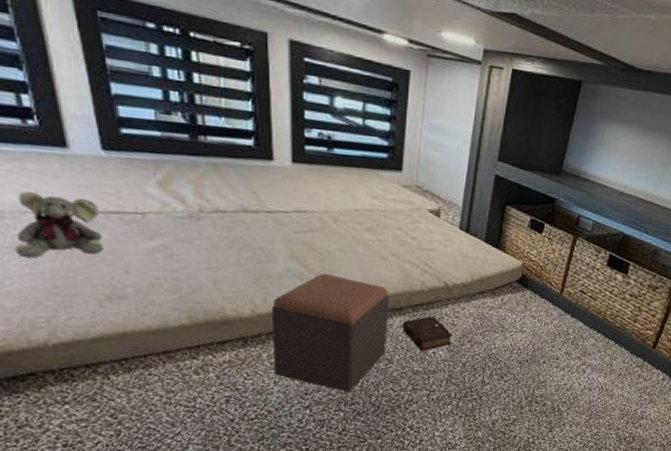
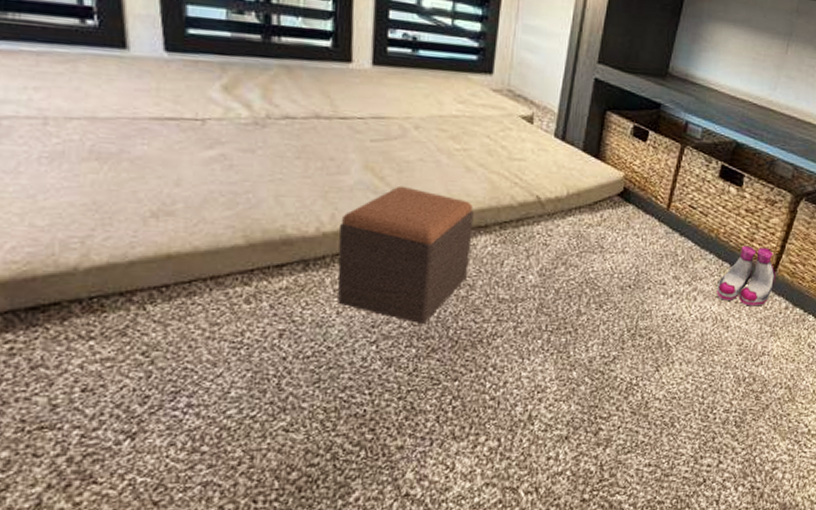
plush elephant: present [15,192,105,258] -> none [54,96,156,170]
book: present [402,316,452,358] -> none [487,234,545,284]
boots: none [603,326,655,378] -> present [716,245,776,306]

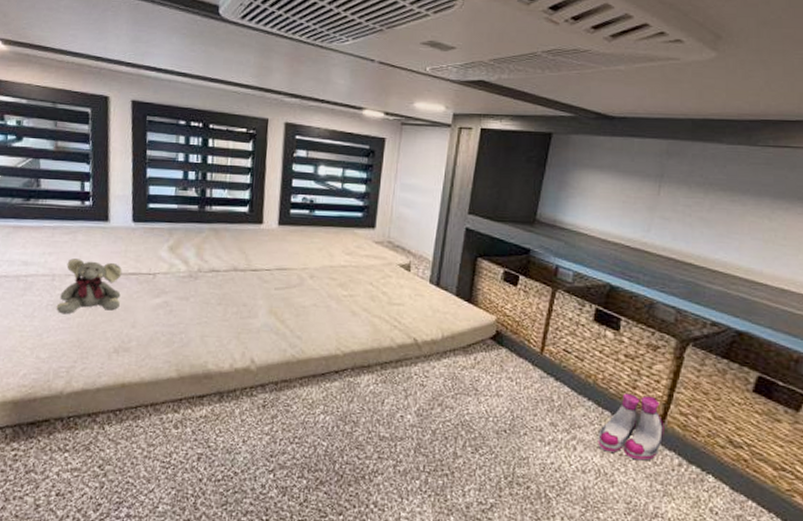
plush elephant: none [54,96,156,170] -> present [56,258,122,315]
footstool: present [337,185,474,325] -> none [244,328,358,457]

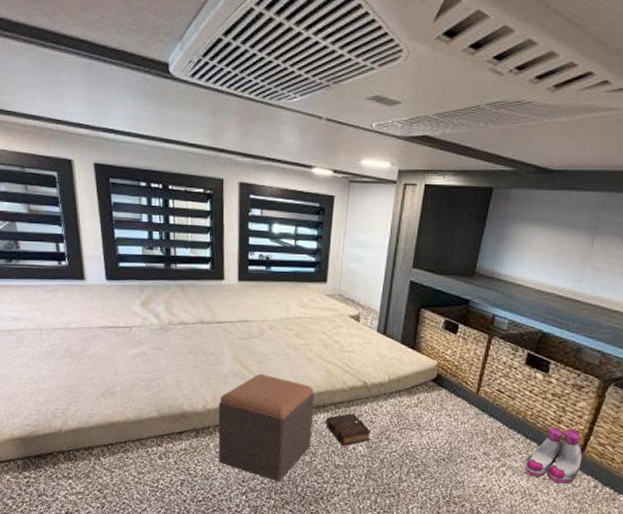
plush elephant: present [56,258,122,315] -> none [47,314,103,364]
footstool: none [244,328,358,457] -> present [218,373,315,482]
book: none [370,375,422,422] -> present [325,413,371,453]

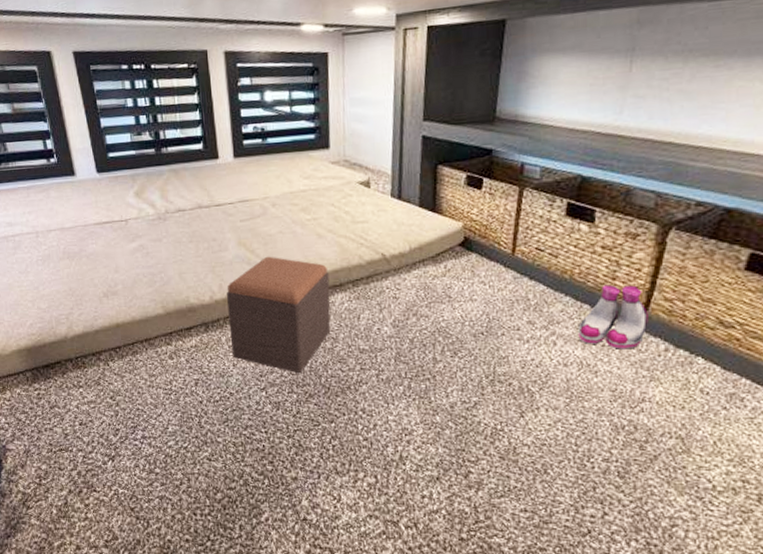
book: present [325,413,371,453] -> none [344,290,396,335]

